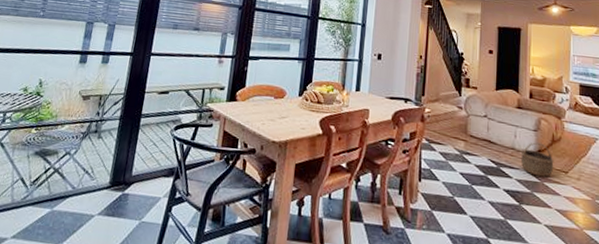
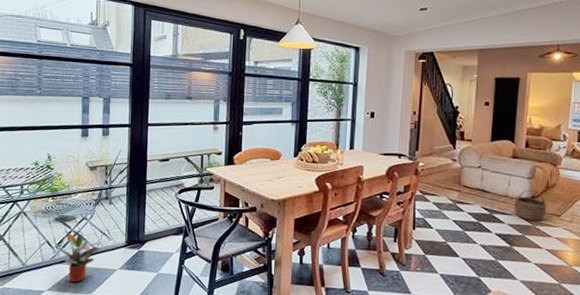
potted plant: none [30,168,83,230] -> present [56,232,102,283]

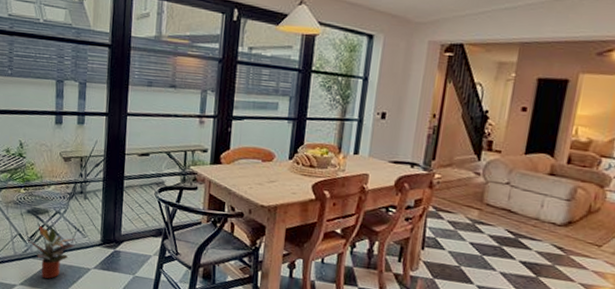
wicker basket: present [513,189,547,221] -> none [544,212,587,250]

